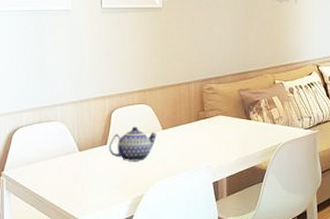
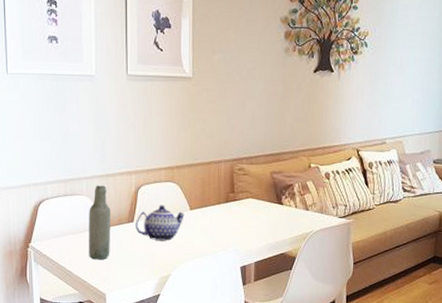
bottle: none [62,111,85,185] -> present [89,185,112,260]

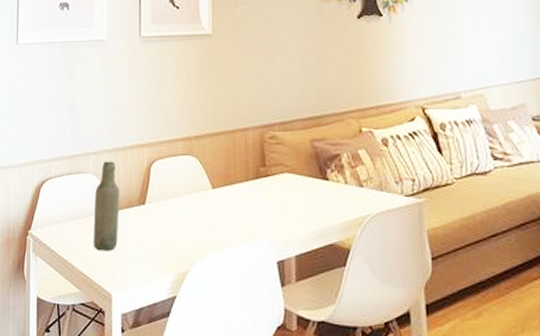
teapot: present [135,205,184,241] -> none [147,183,205,227]

